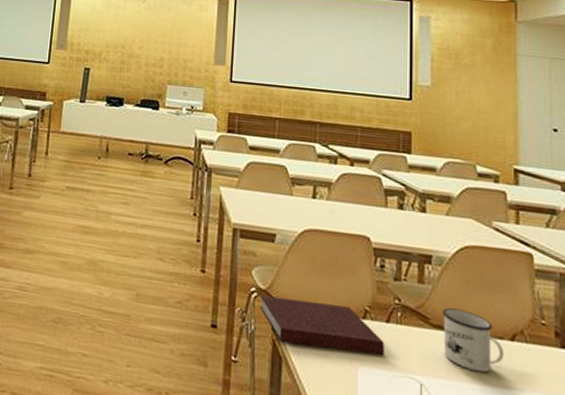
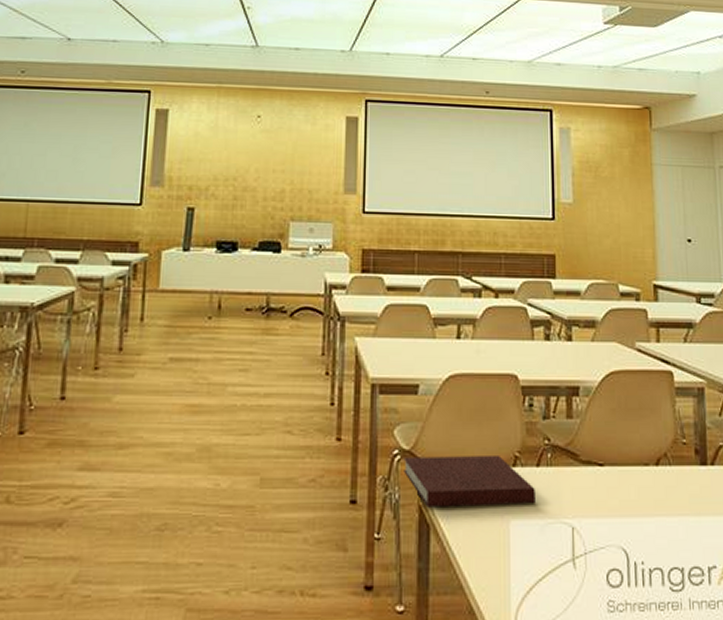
mug: present [442,307,504,373] -> none [591,440,650,505]

